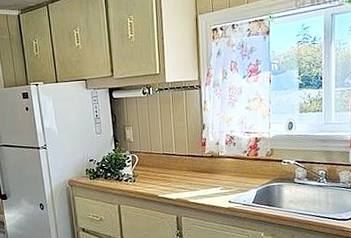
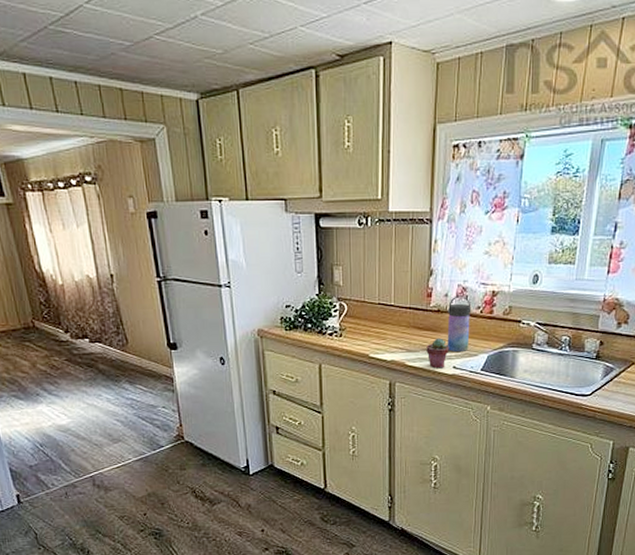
potted succulent: none [205,178,224,204] -> present [426,338,449,369]
water bottle: none [219,143,240,189] -> present [447,295,471,352]

